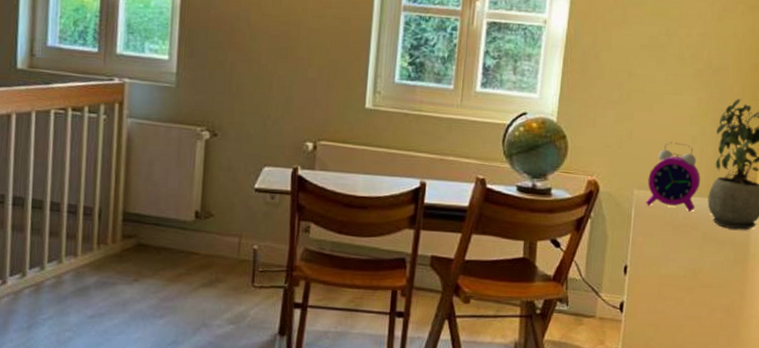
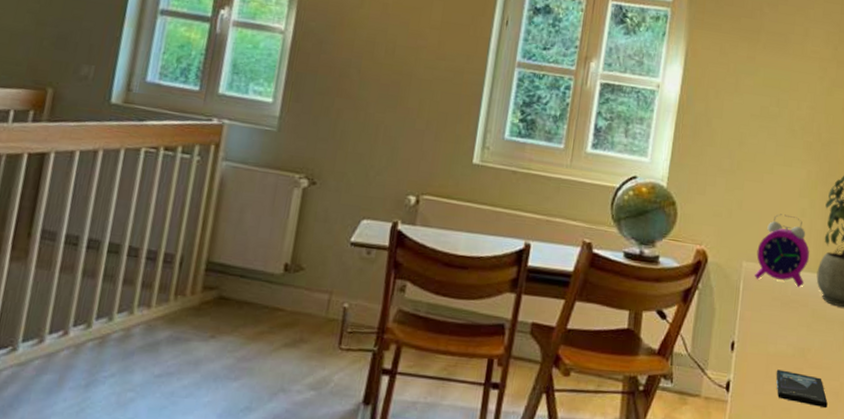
smartphone: none [668,290,719,324] -> present [776,369,828,409]

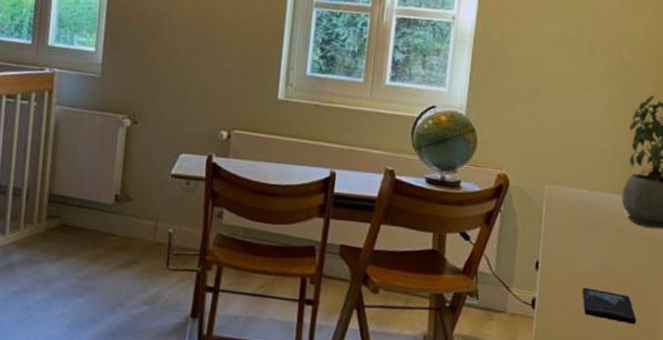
alarm clock: present [755,214,810,288] -> none [557,137,614,209]

